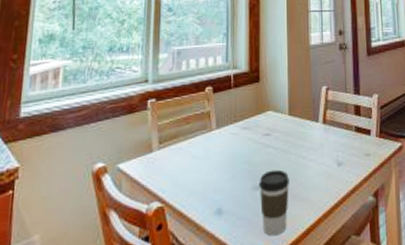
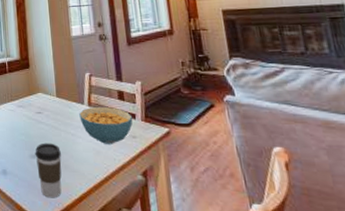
cereal bowl: none [313,123,368,166] -> present [79,106,133,144]

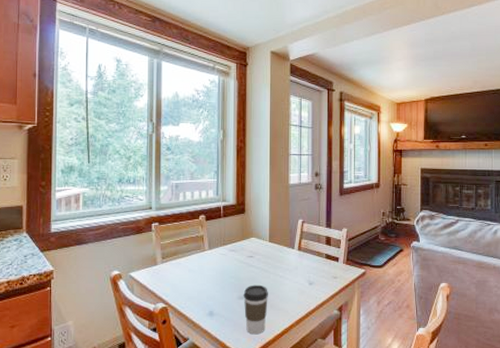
cereal bowl: present [79,106,133,144] -> none [289,250,336,284]

